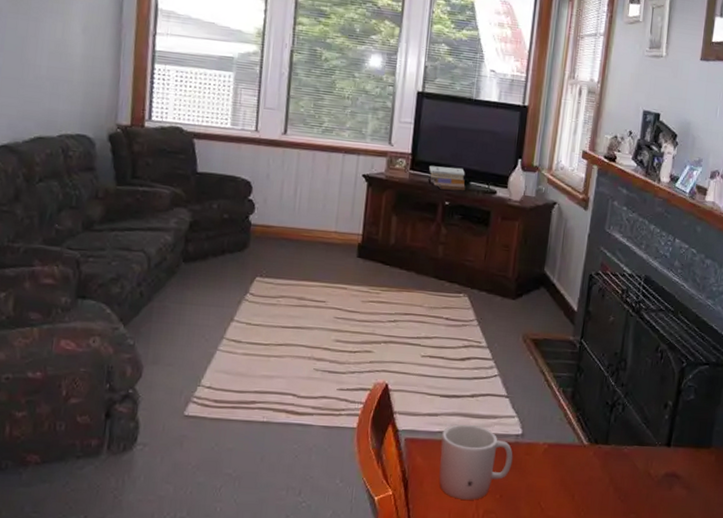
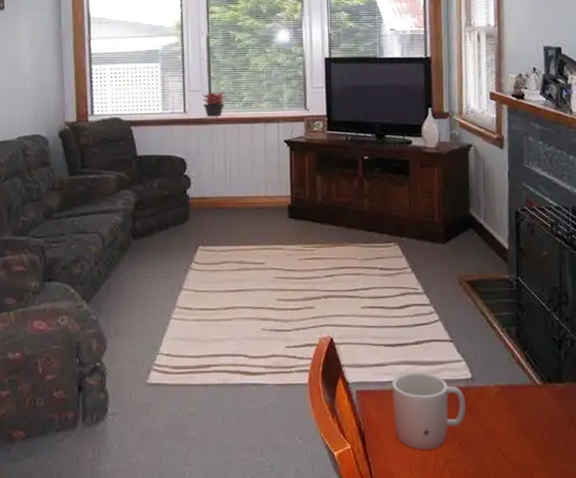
succulent plant: none [277,111,304,141] -> present [201,92,225,117]
books: present [429,165,466,191] -> none [345,123,382,146]

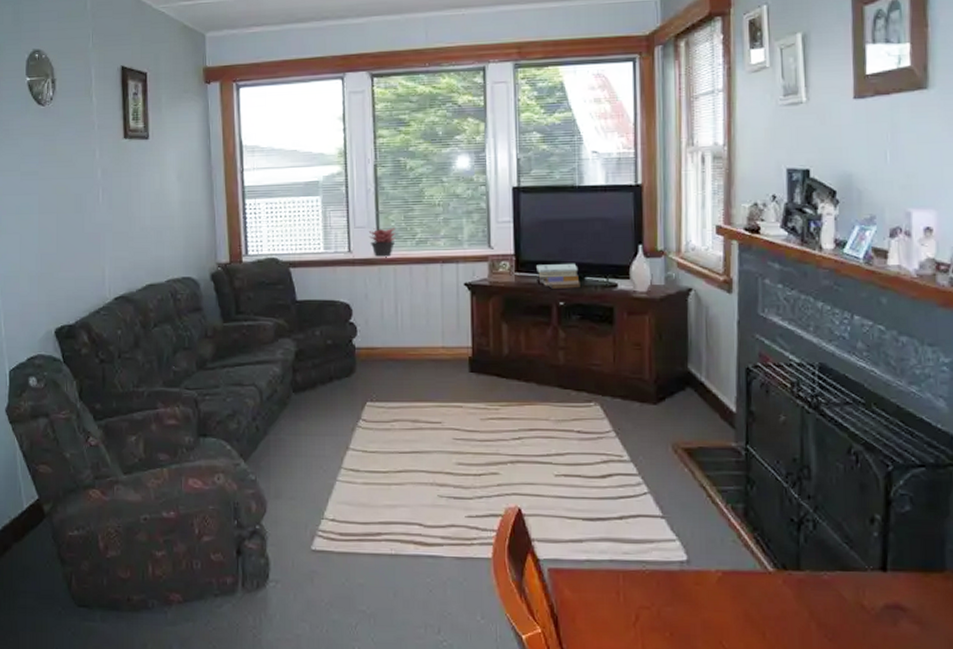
books: none [345,123,382,146] -> present [537,263,580,290]
mug: present [392,372,466,450] -> none [590,550,680,639]

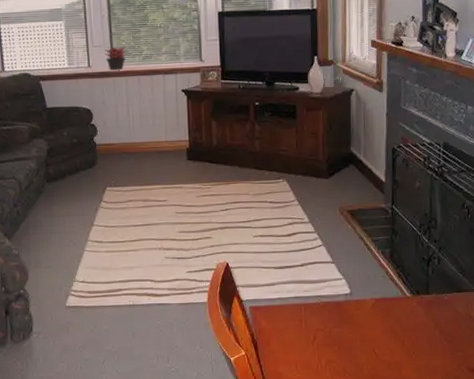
books: present [537,263,580,290] -> none [238,71,271,93]

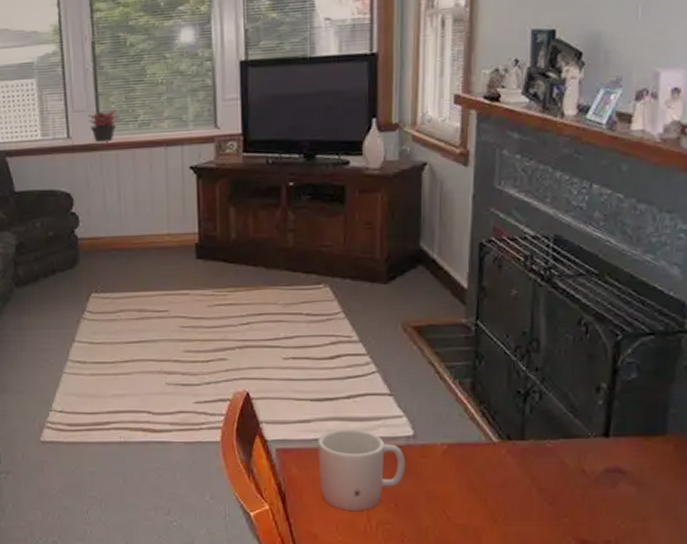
mug: none [280,289,345,353] -> present [318,428,406,511]

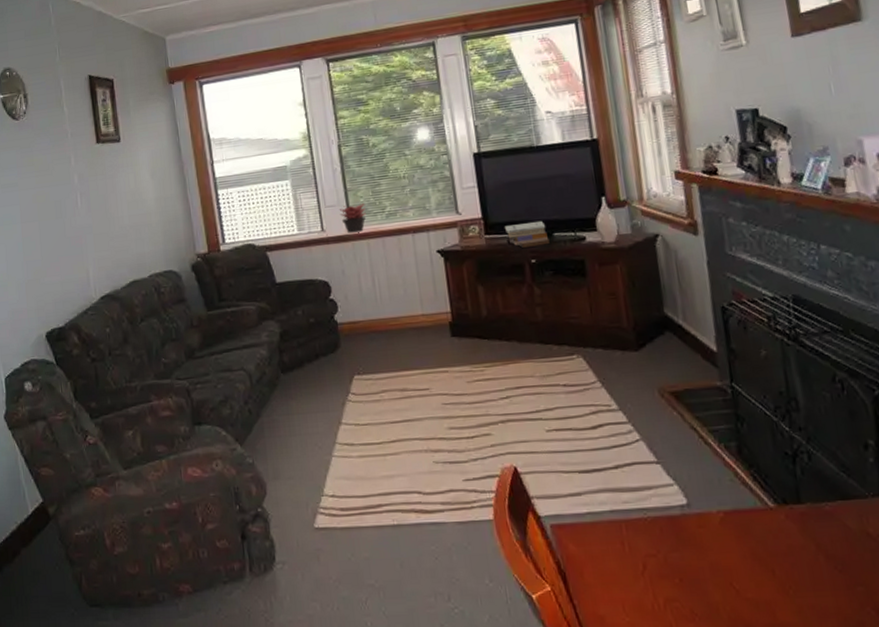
books: none [265,140,311,170] -> present [505,220,550,249]
mug: present [318,428,406,511] -> none [591,500,685,589]

